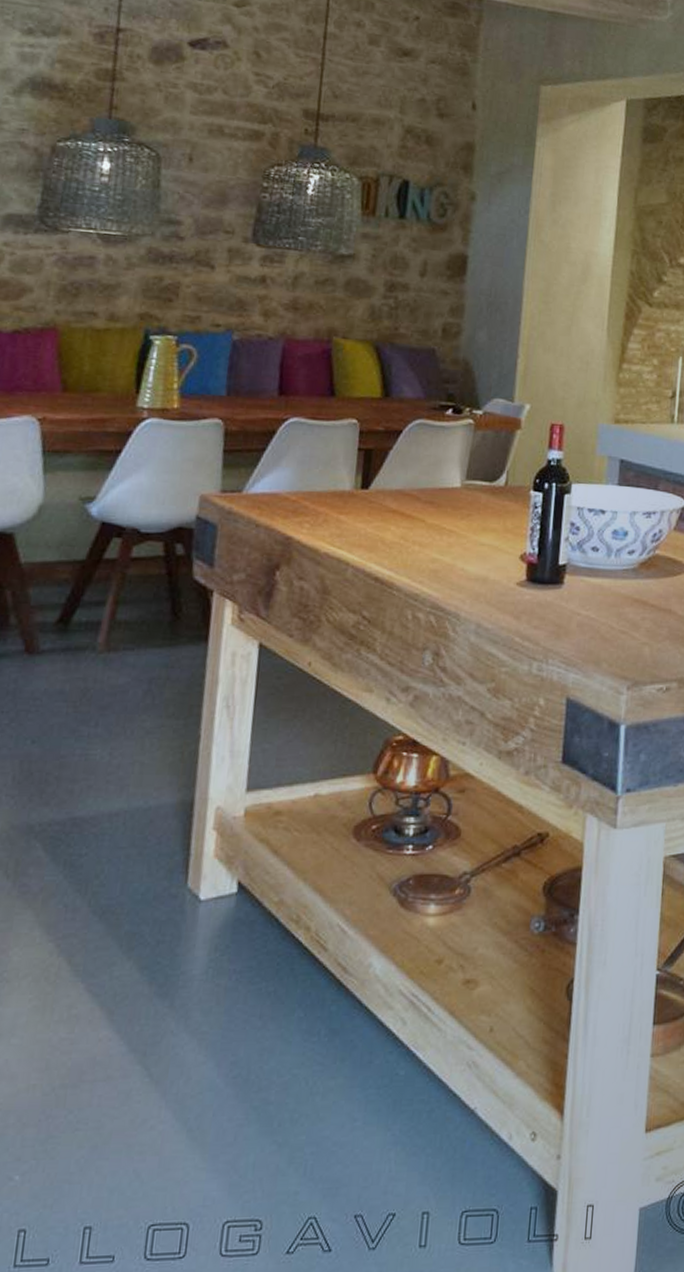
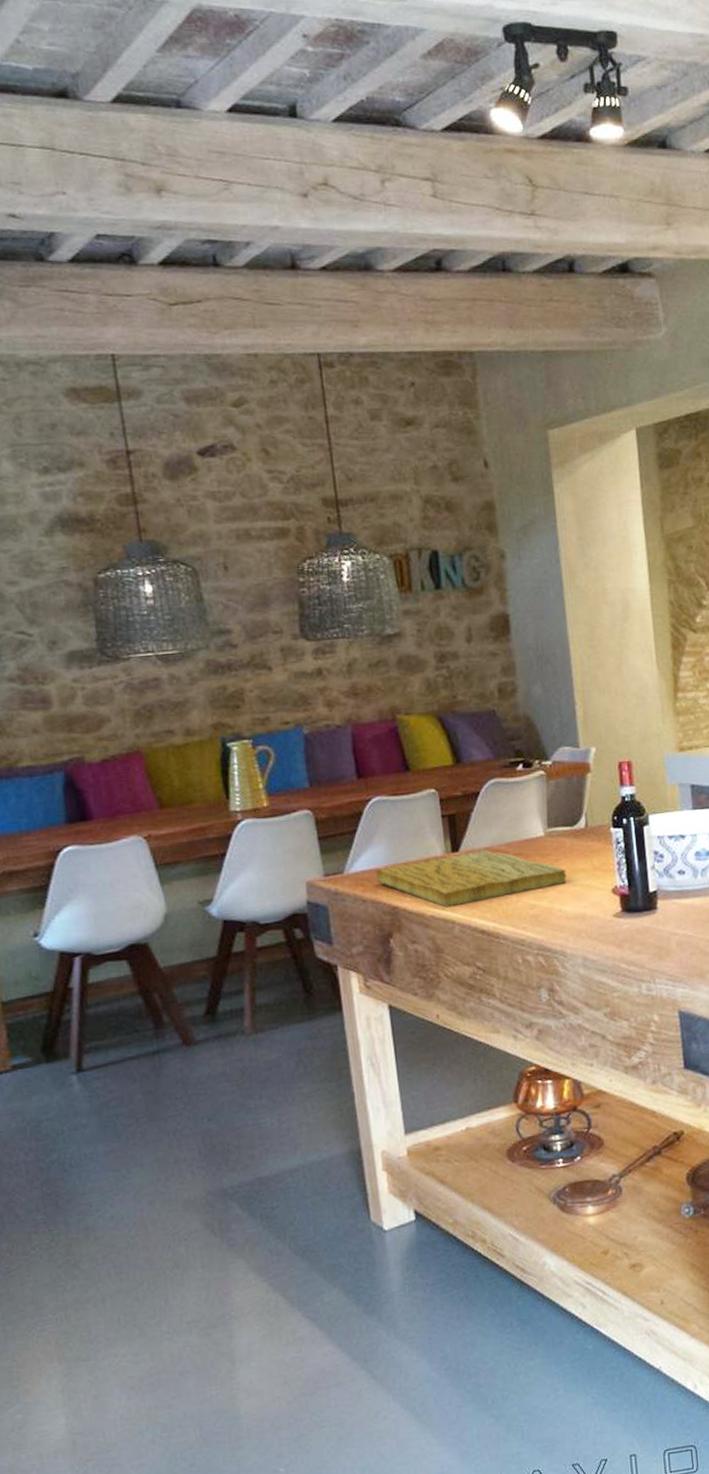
cutting board: none [275,492,476,547] -> present [375,850,567,908]

